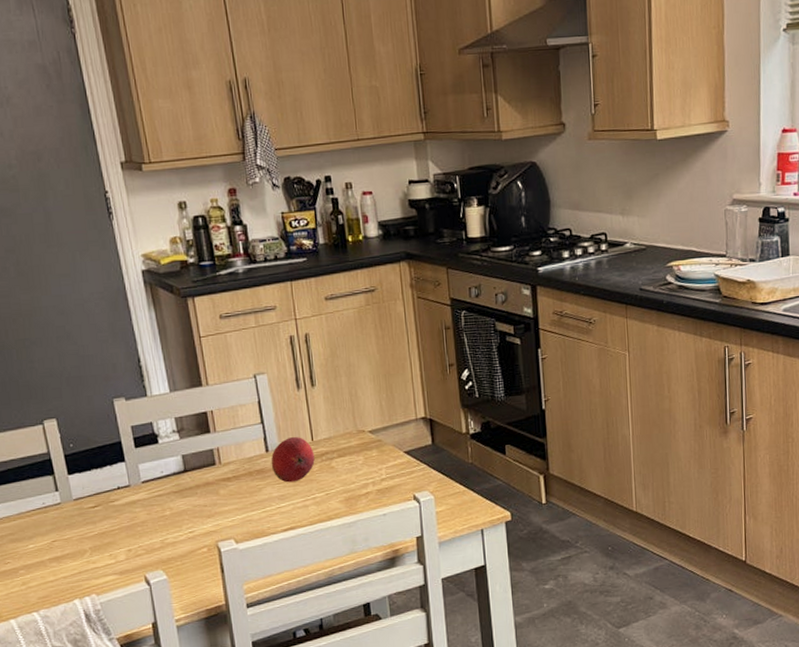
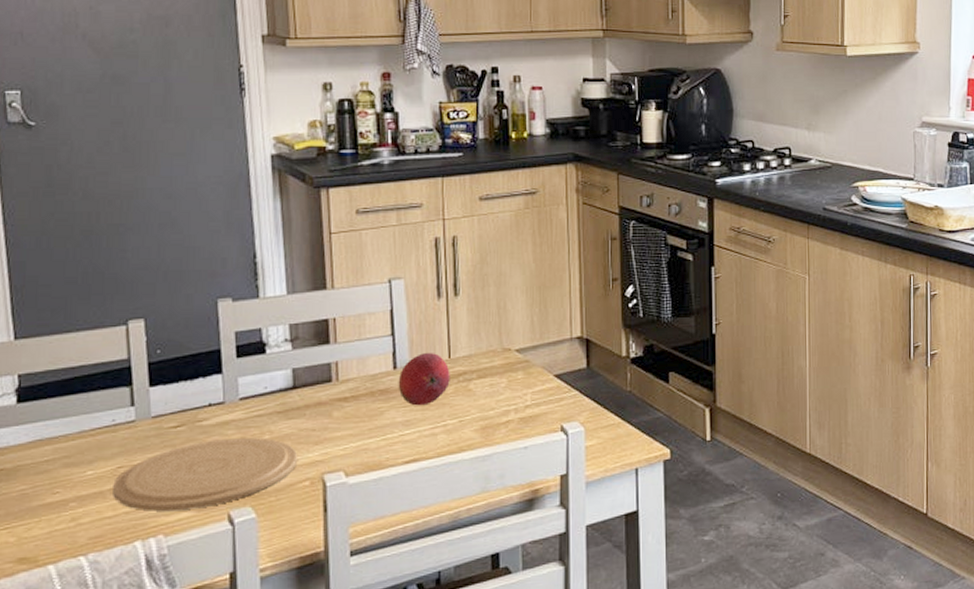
plate: none [51,513,196,576] -> present [113,437,298,511]

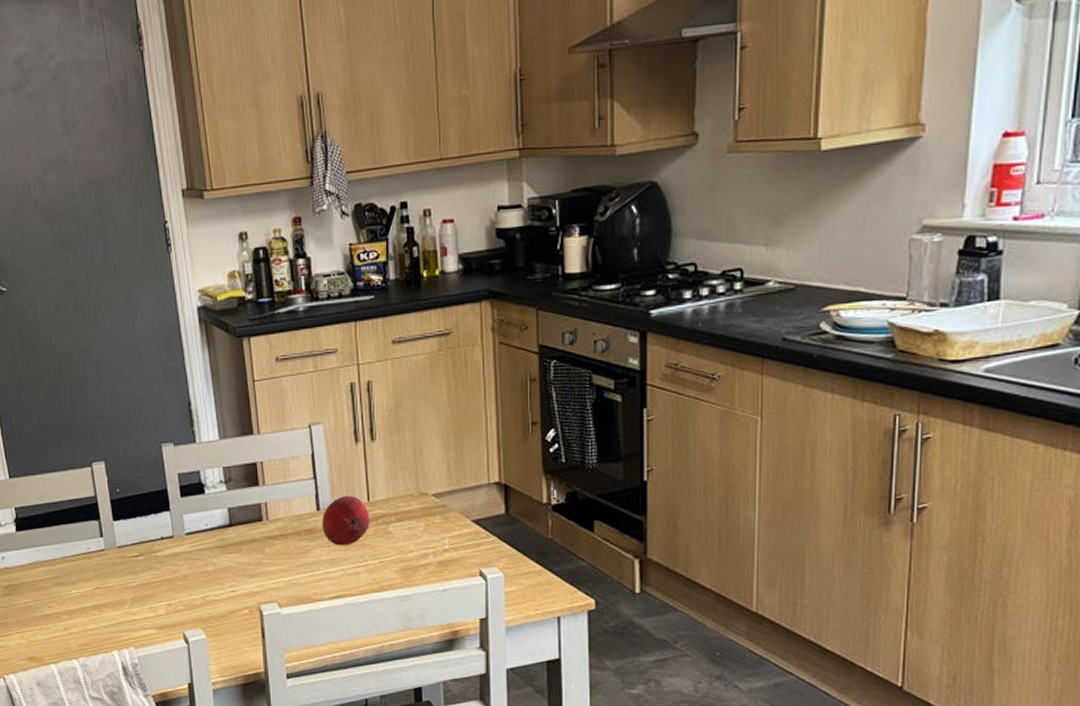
plate: present [113,437,298,511] -> none [92,567,238,627]

